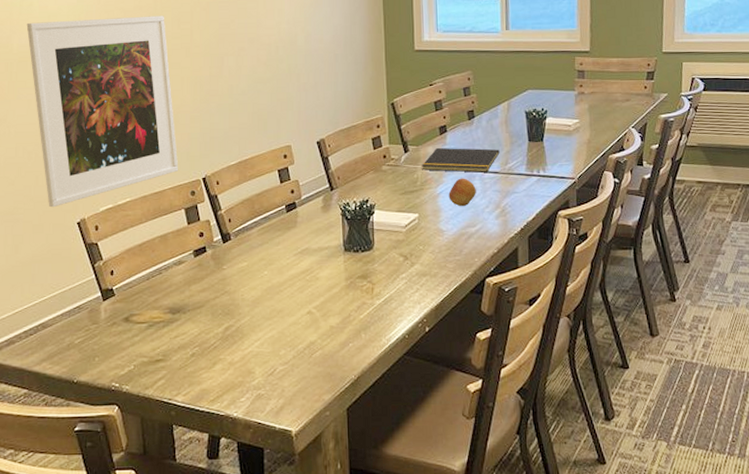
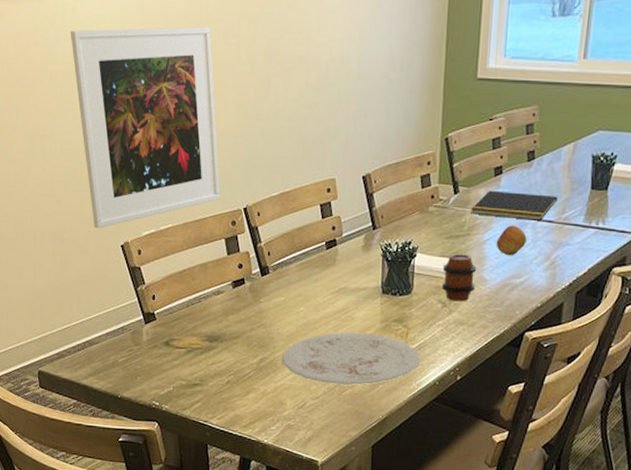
plate: none [248,291,387,347] -> present [282,332,420,385]
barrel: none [400,208,433,254] -> present [442,254,476,302]

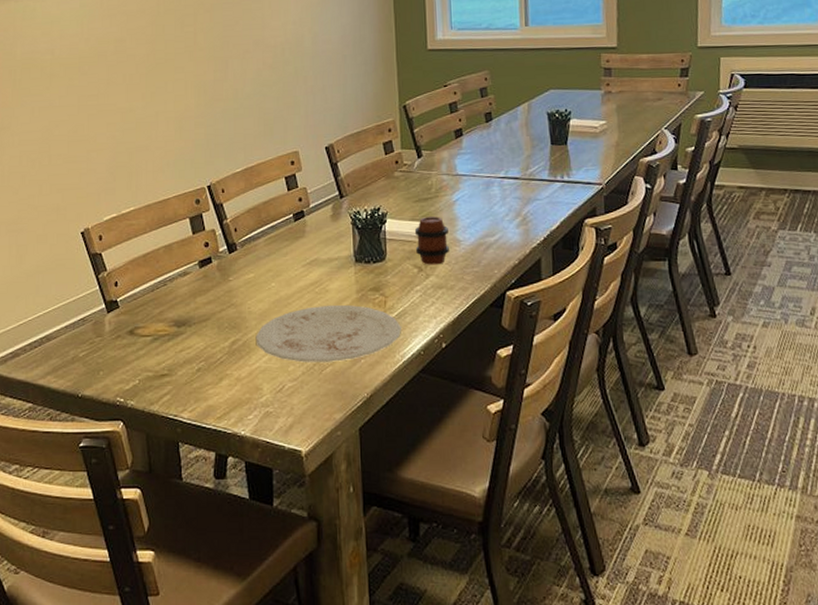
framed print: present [70,27,221,229] -> none [29,18,183,217]
notepad: present [471,190,558,221] -> none [436,152,520,179]
fruit: present [496,225,527,255] -> none [465,184,495,214]

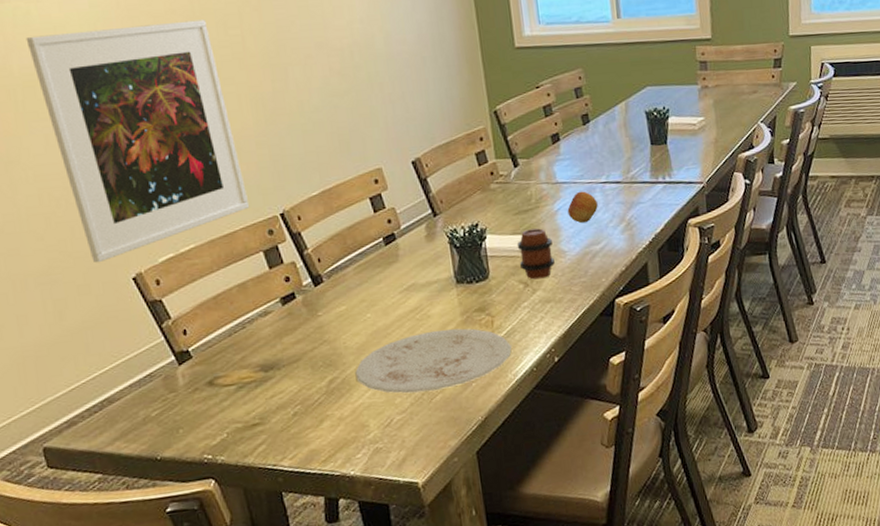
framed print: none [29,18,183,217] -> present [26,19,250,263]
fruit: none [465,184,495,214] -> present [567,191,598,223]

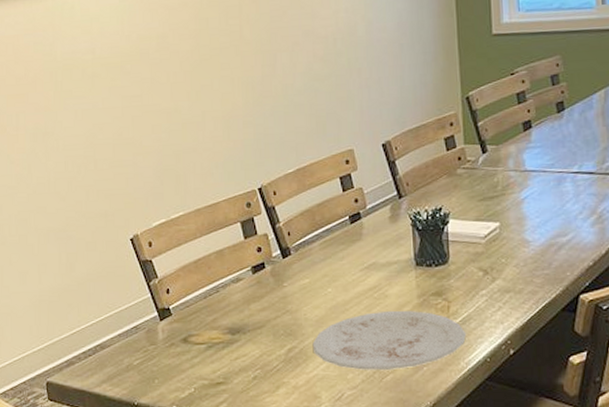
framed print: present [26,19,250,263] -> none [69,11,233,224]
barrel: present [516,228,555,280] -> none [479,216,517,268]
fruit: present [567,191,598,223] -> none [534,180,568,213]

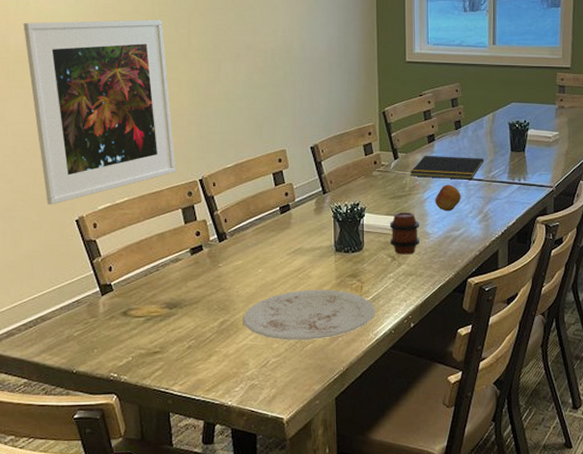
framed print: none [69,11,233,224] -> present [23,19,176,205]
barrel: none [479,216,517,268] -> present [389,212,419,255]
notepad: none [503,145,596,174] -> present [410,155,484,180]
fruit: none [534,180,568,213] -> present [435,184,461,211]

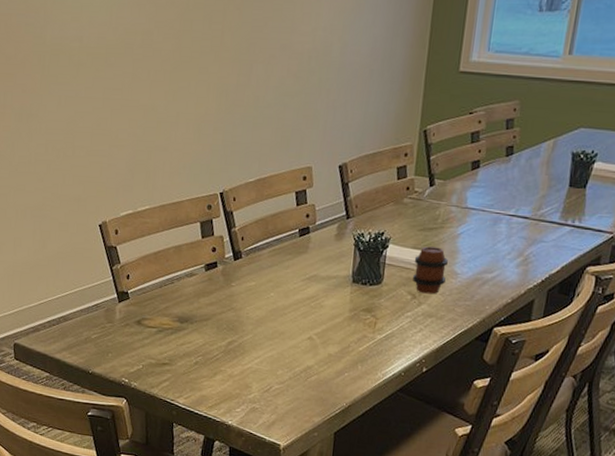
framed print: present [23,19,176,205] -> none [59,12,198,208]
plate: present [243,289,375,340] -> none [250,319,387,372]
notepad: present [410,155,484,180] -> none [445,184,535,216]
fruit: present [435,184,461,211] -> none [469,219,501,250]

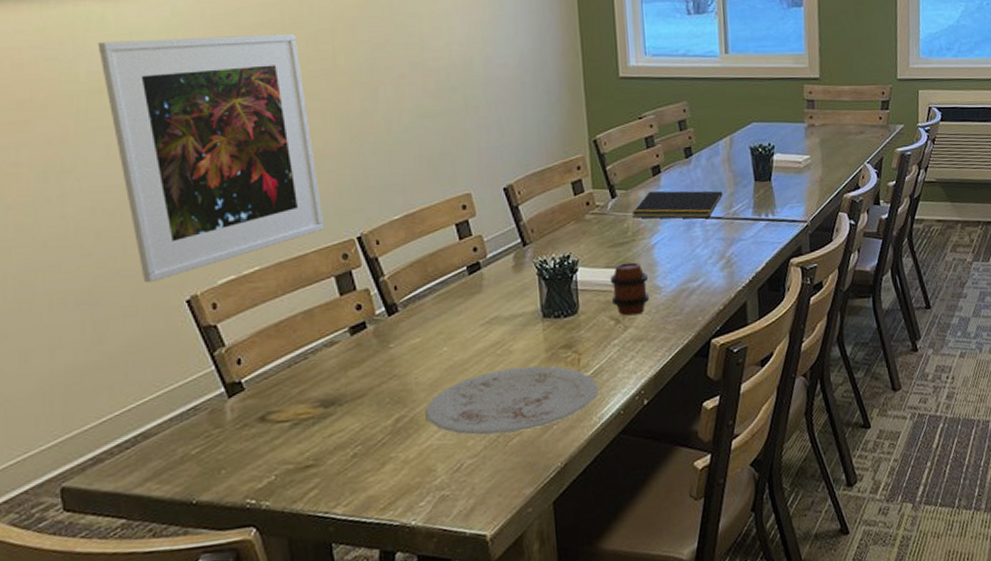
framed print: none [59,12,198,208] -> present [97,33,325,283]
plate: none [250,319,387,372] -> present [425,366,598,436]
notepad: none [445,184,535,216] -> present [632,190,723,219]

